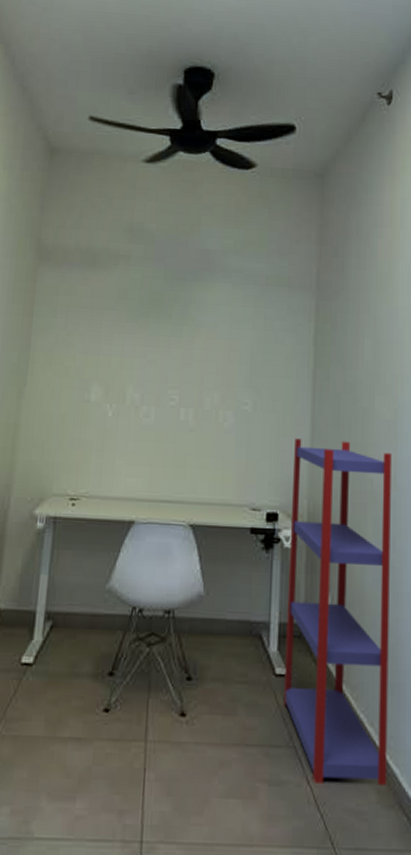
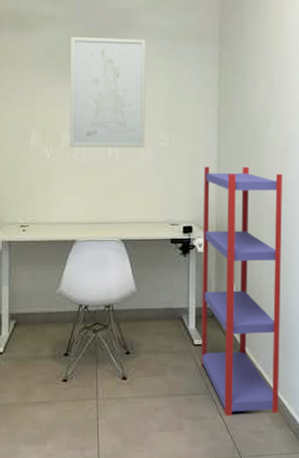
wall art: none [136,277,231,412] -> present [70,36,146,148]

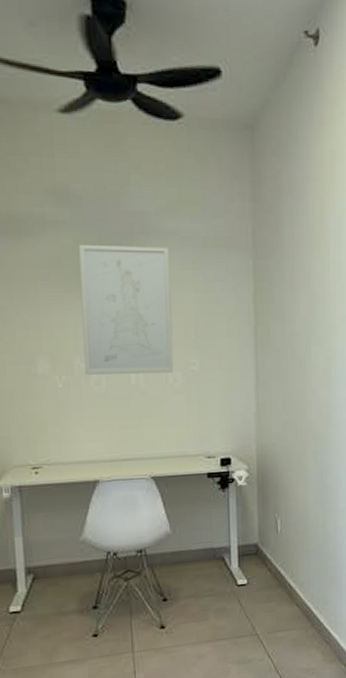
shelving unit: present [201,166,282,416] -> none [241,389,329,656]

